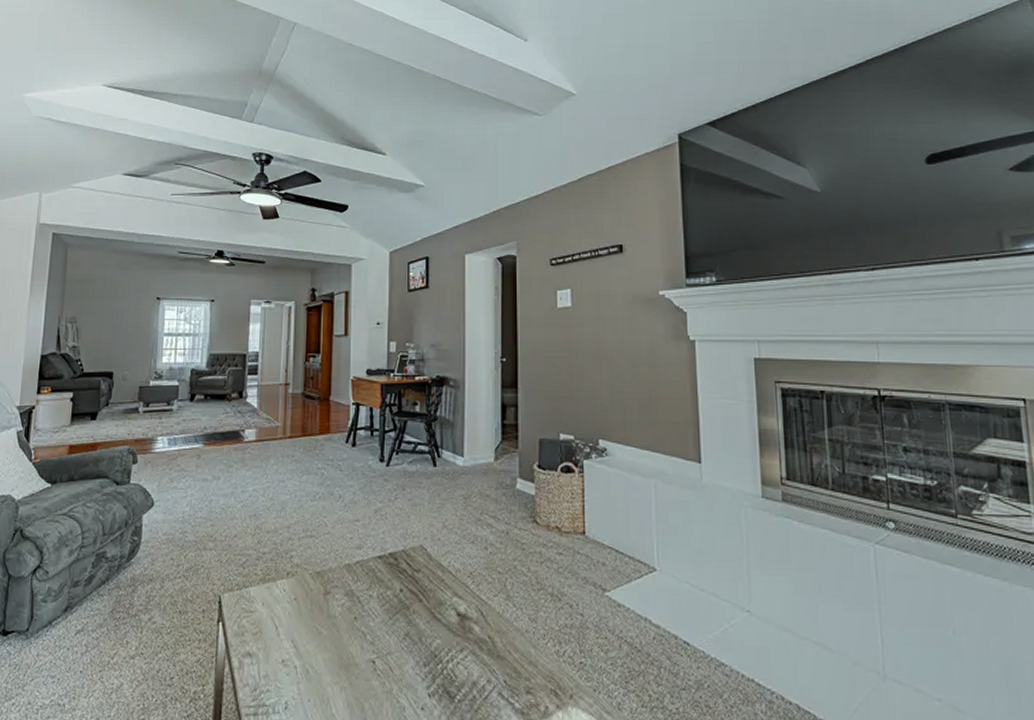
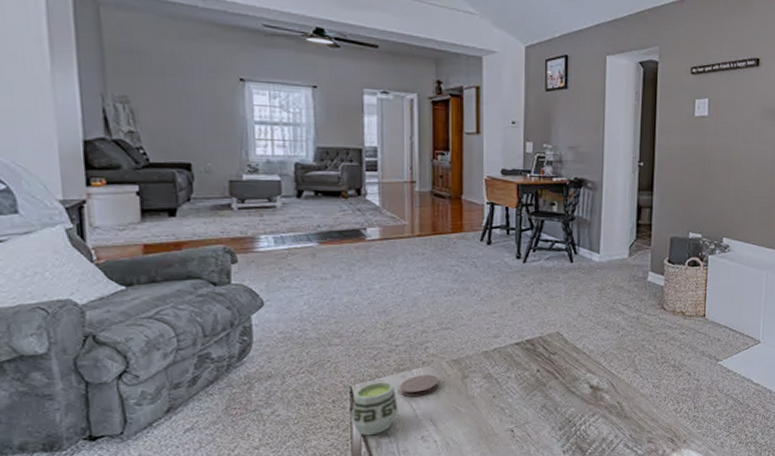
cup: none [218,592,262,654] -> present [351,381,398,436]
coaster: none [264,587,302,613] -> present [399,374,440,397]

